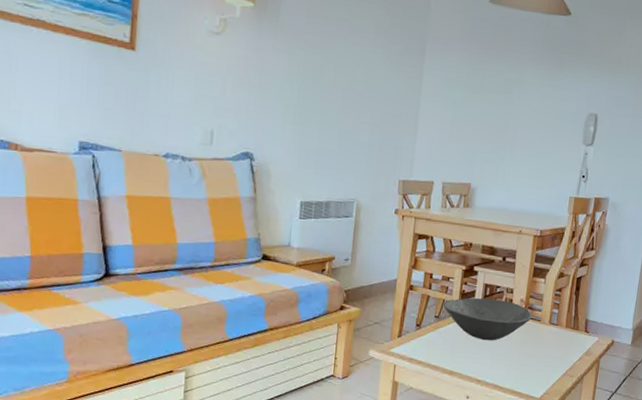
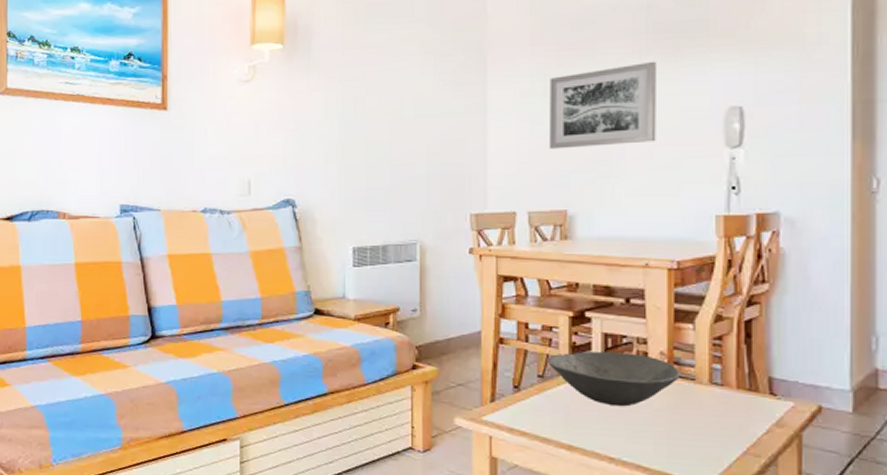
wall art: none [463,68,547,135] -> present [548,61,656,149]

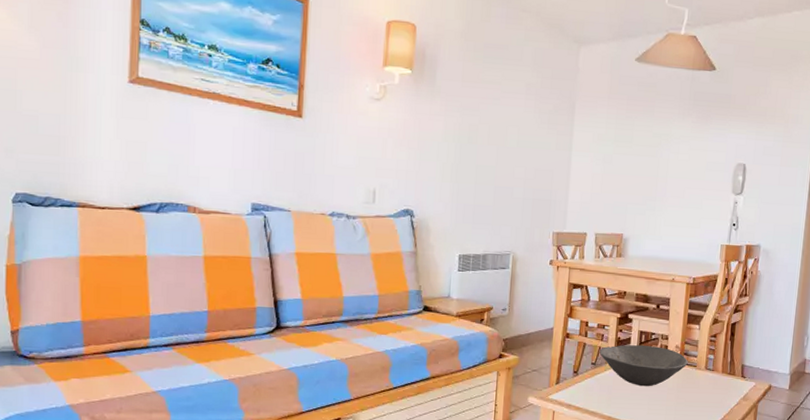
wall art: present [548,61,656,149] -> none [614,122,694,186]

